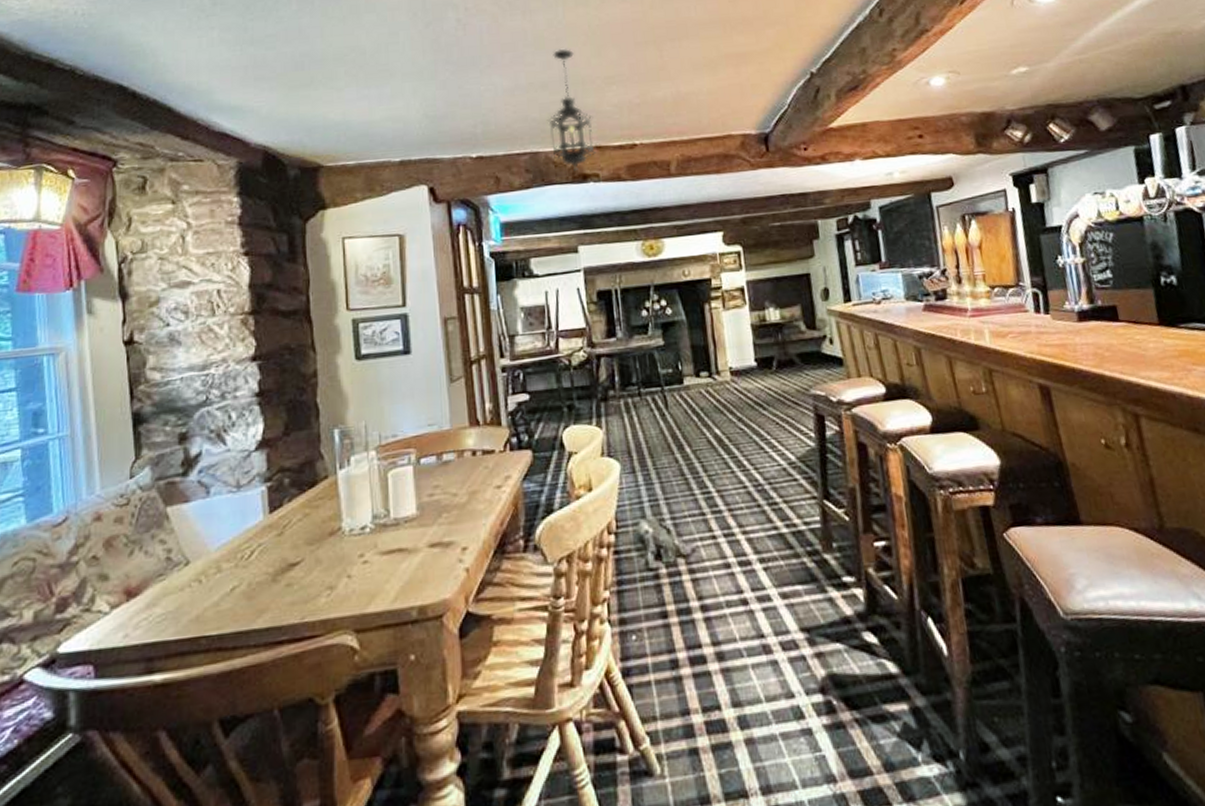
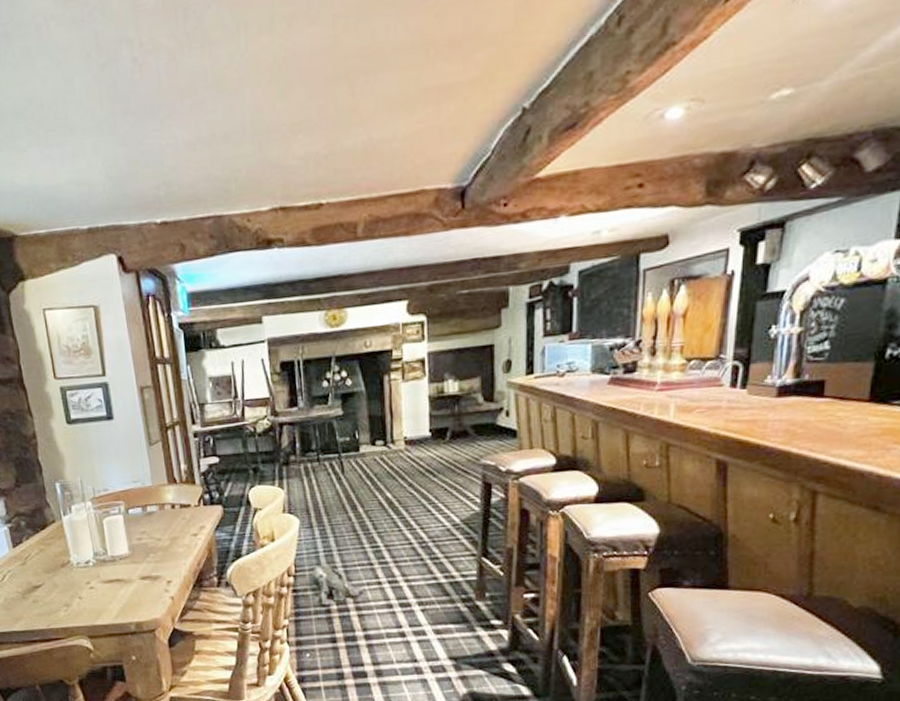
hanging lantern: present [547,48,597,172] -> none [230,90,281,237]

